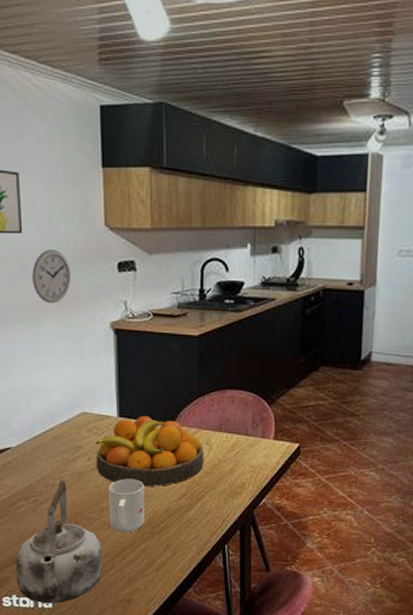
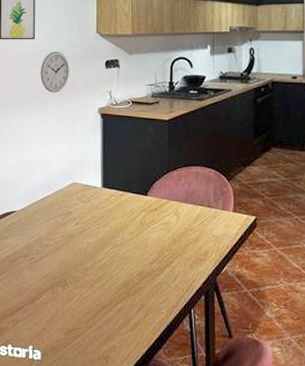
kettle: present [15,479,103,604] -> none [12,241,85,356]
fruit bowl: present [95,415,204,487] -> none [82,187,173,251]
mug: present [109,479,144,533] -> none [92,242,122,292]

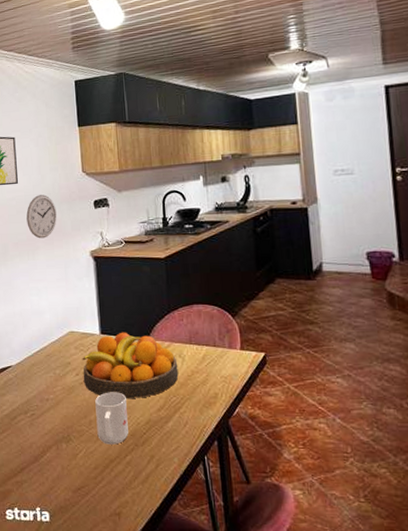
fruit bowl: none [82,187,173,251] -> present [82,332,179,399]
mug: none [92,242,122,292] -> present [95,392,129,445]

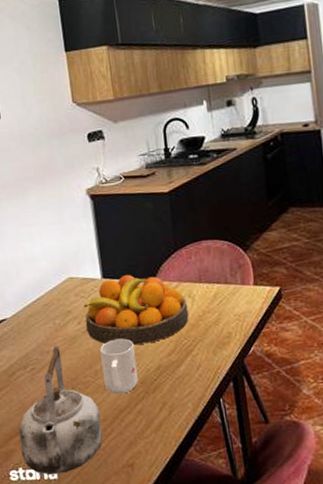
kettle: none [16,394,93,518] -> present [18,345,103,475]
wall clock: present [26,195,57,239] -> none [12,130,47,179]

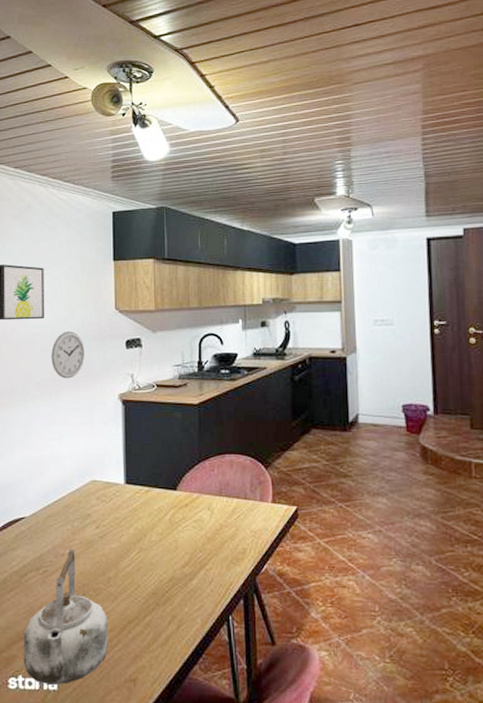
wall clock: none [12,130,47,179] -> present [51,331,85,379]
fruit bowl: present [83,274,189,346] -> none [103,482,206,555]
mug: present [100,338,138,394] -> none [115,546,150,604]

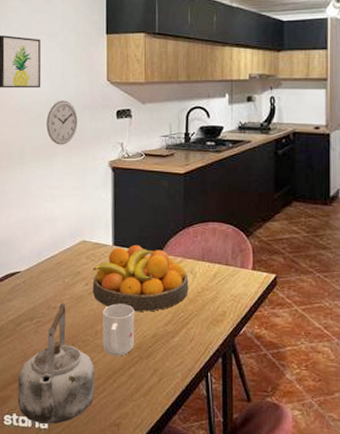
fruit bowl: none [103,482,206,555] -> present [92,244,189,312]
mug: none [115,546,150,604] -> present [102,303,134,356]

